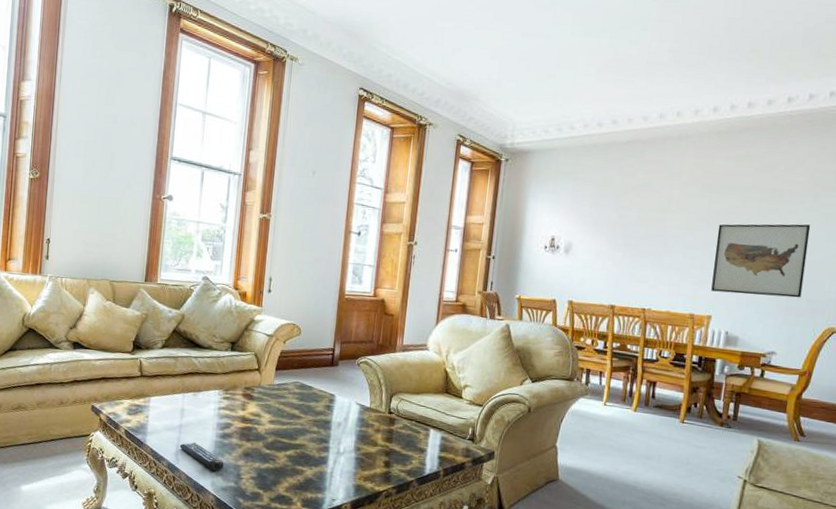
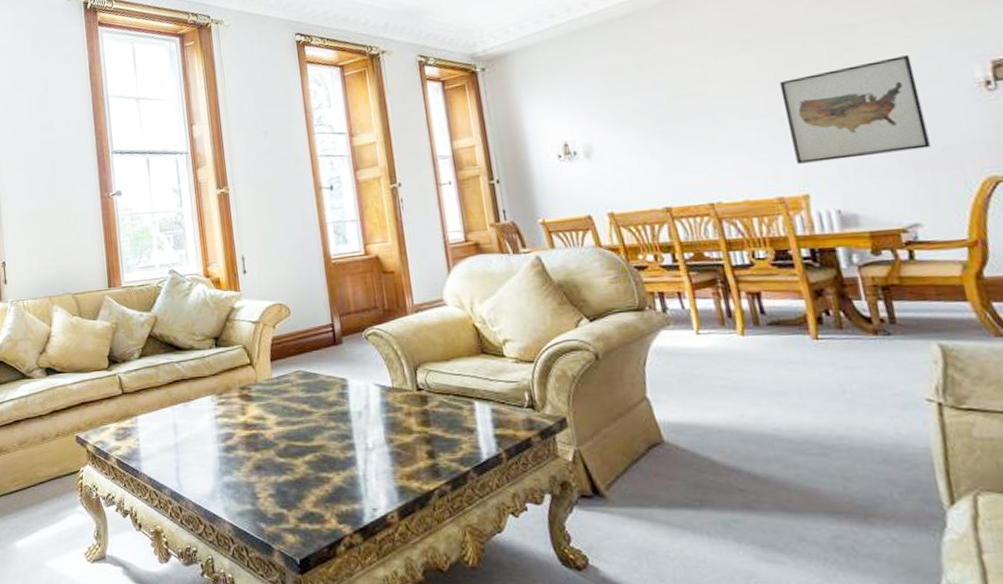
remote control: present [179,442,224,471] -> none [179,461,235,493]

